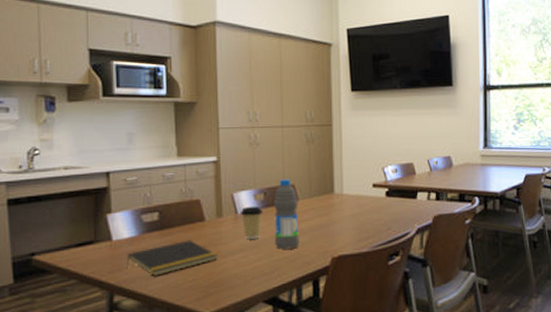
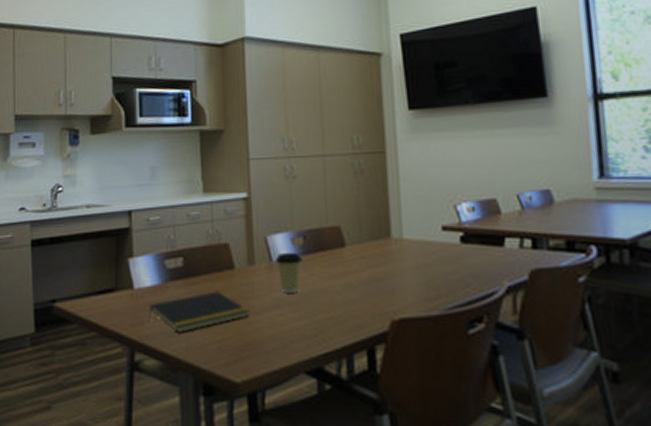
water bottle: present [273,179,299,249] -> none [314,220,349,307]

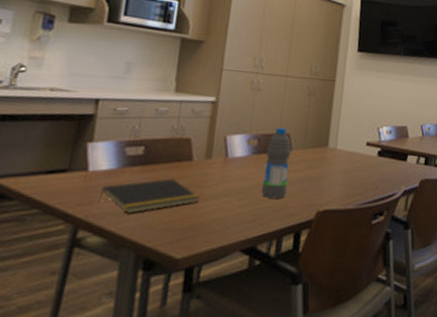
coffee cup: present [275,252,303,294] -> none [230,150,255,186]
water bottle: none [314,220,349,307] -> present [261,127,292,199]

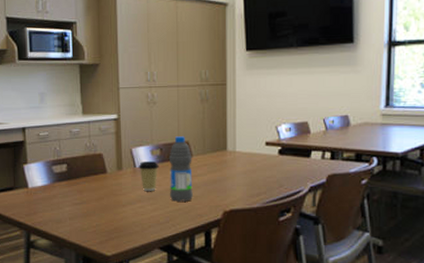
notepad: present [98,178,200,213] -> none [40,189,118,220]
coffee cup: none [230,150,255,186] -> present [138,160,159,192]

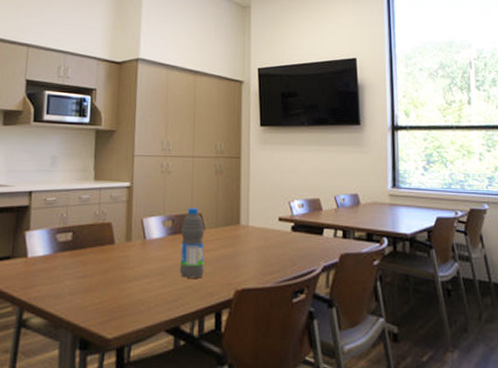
coffee cup: present [138,160,159,192] -> none [148,232,170,266]

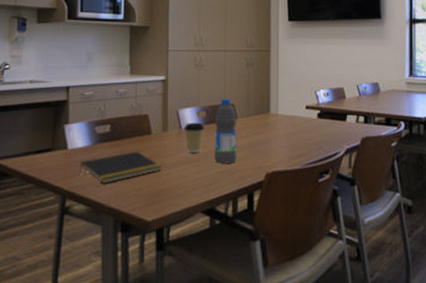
notepad: none [37,261,124,295] -> present [78,151,162,183]
coffee cup: none [148,232,170,266] -> present [183,122,205,154]

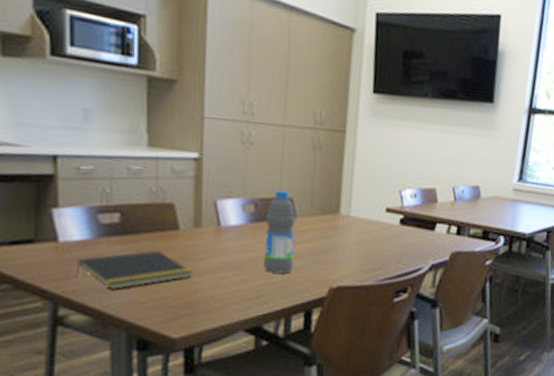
coffee cup: present [183,122,205,154] -> none [223,218,252,259]

